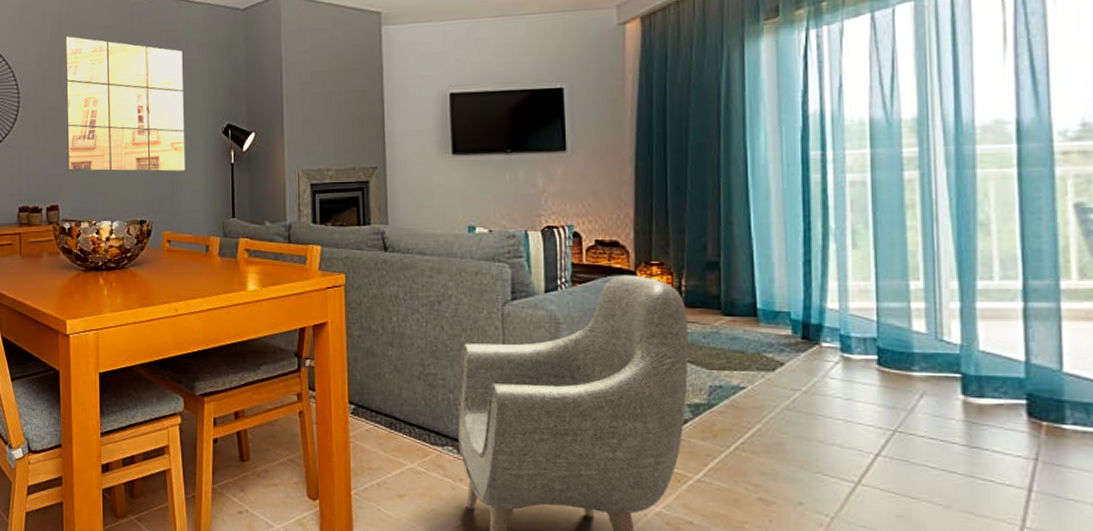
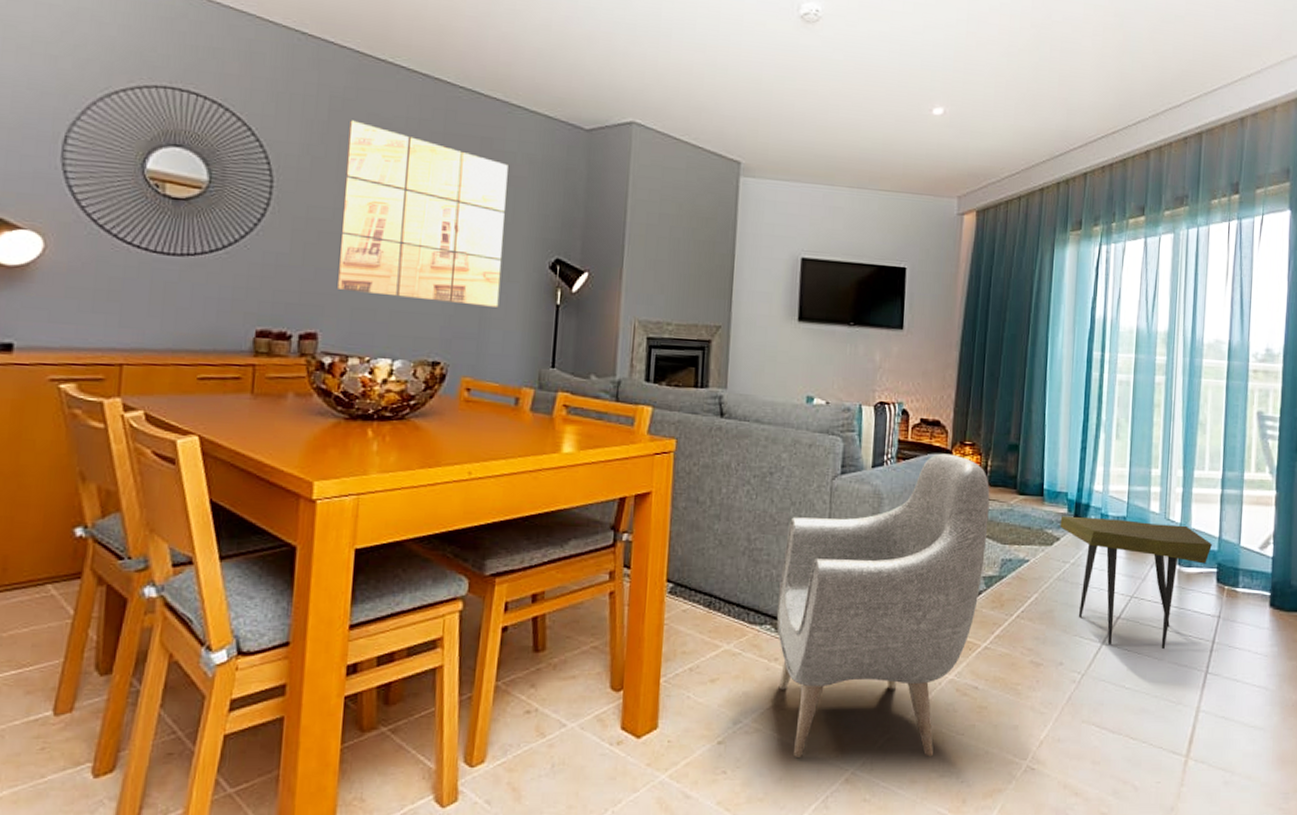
side table: none [783,337,1015,496] -> present [1060,515,1212,650]

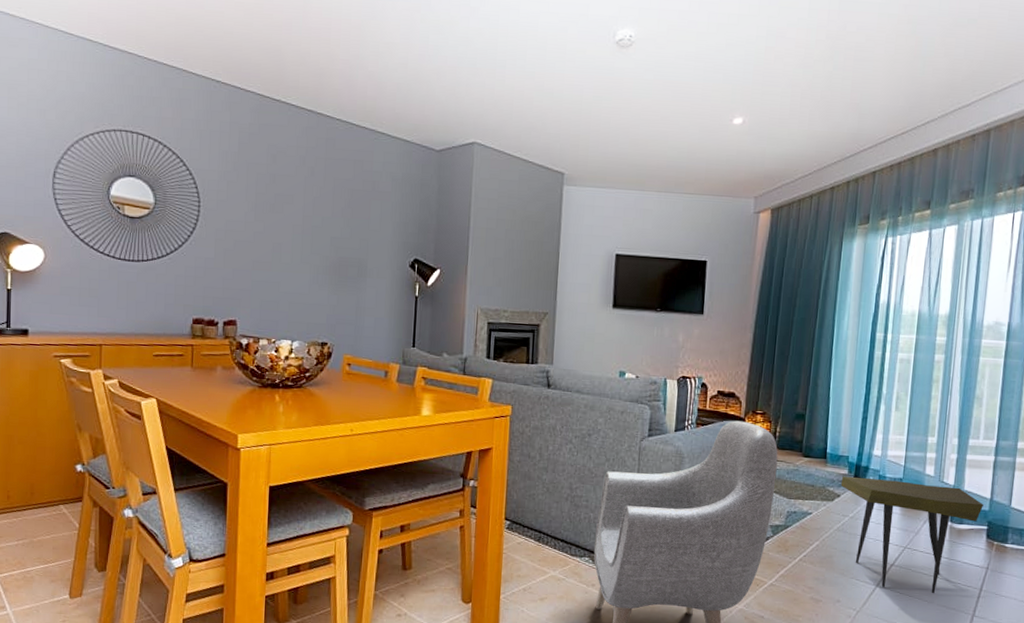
wall art: present [337,120,508,307] -> none [249,150,376,299]

